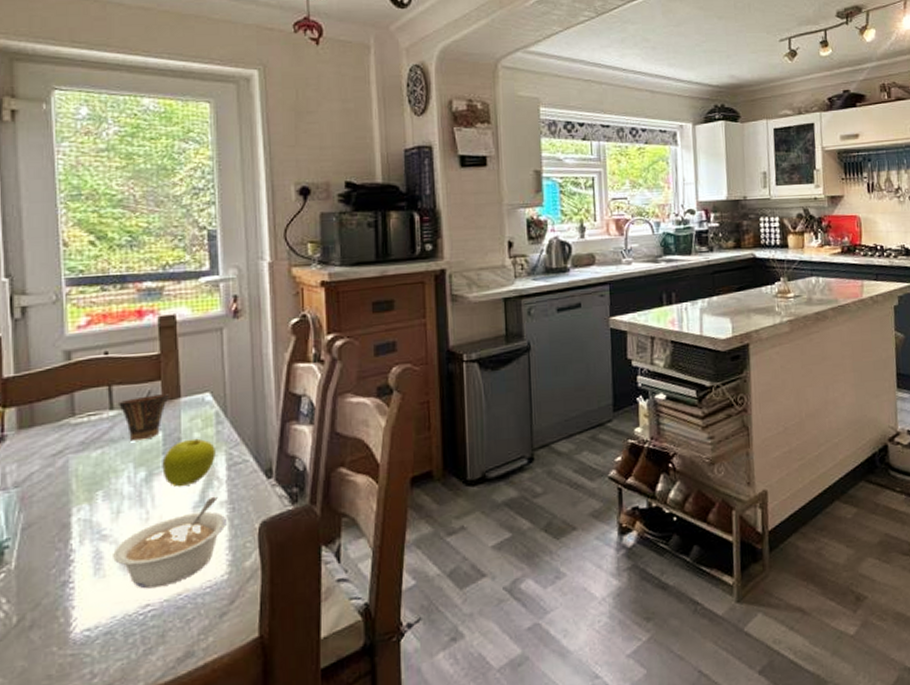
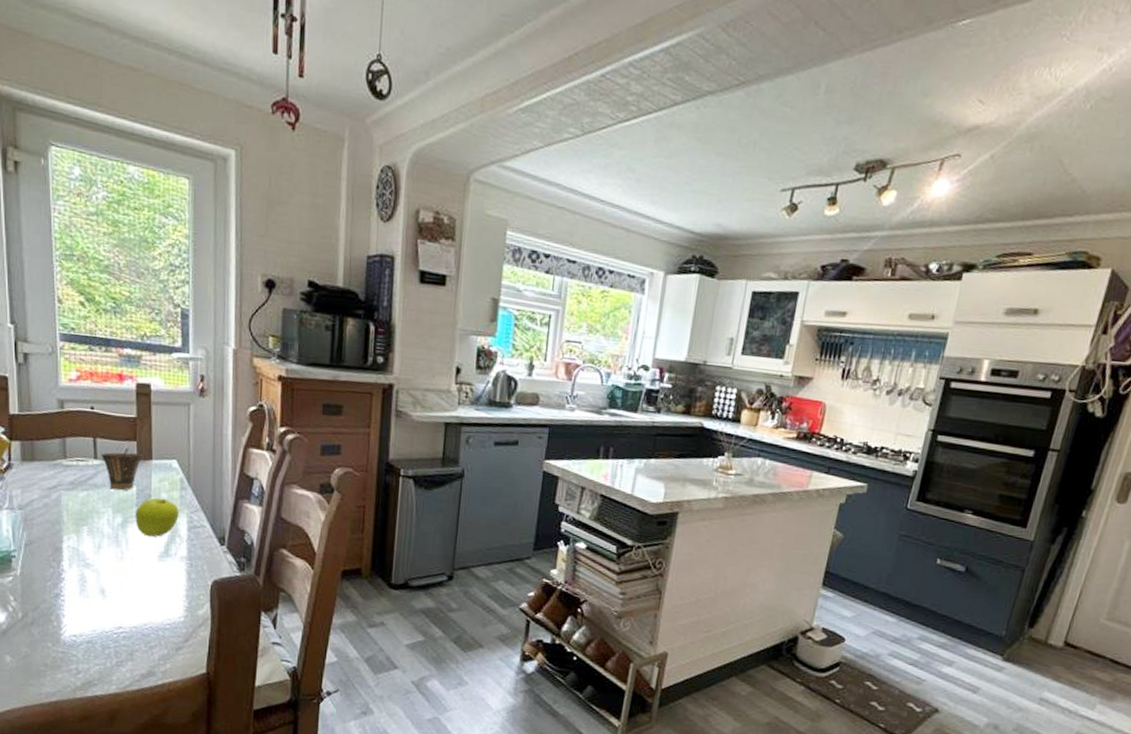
legume: present [113,496,226,589] -> none [95,550,185,616]

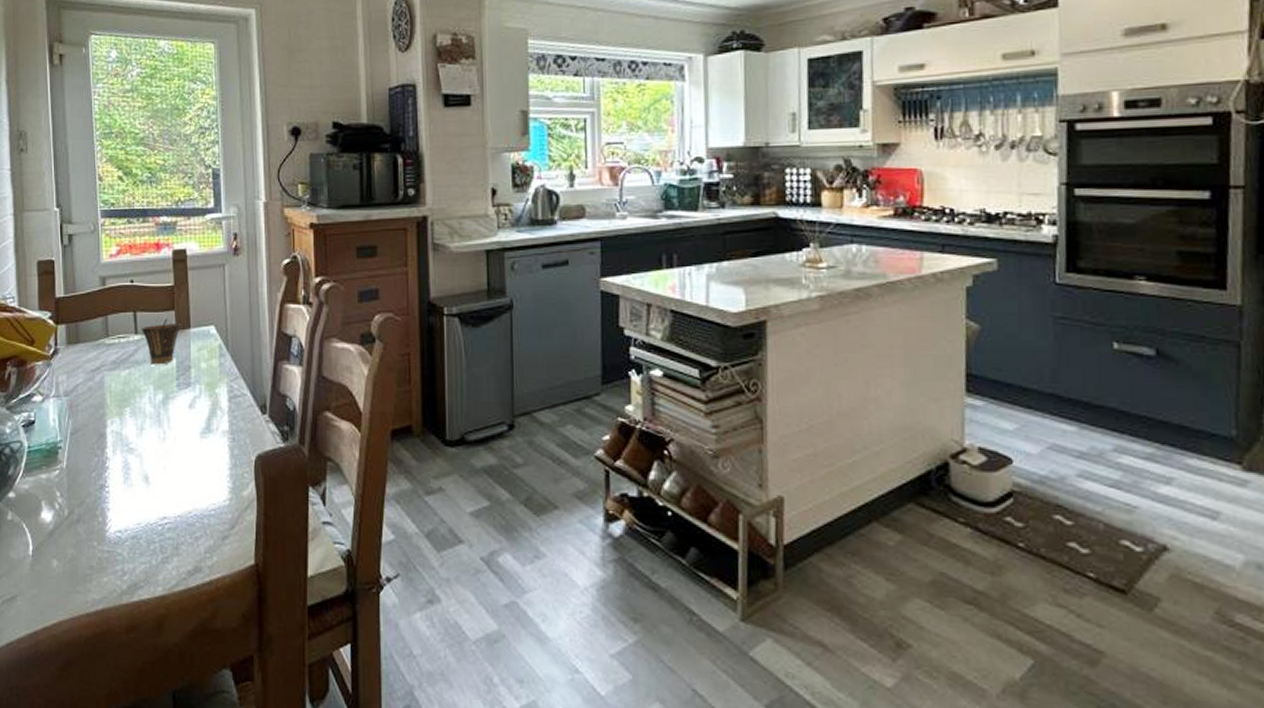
fruit: present [135,497,179,537] -> none [176,368,219,413]

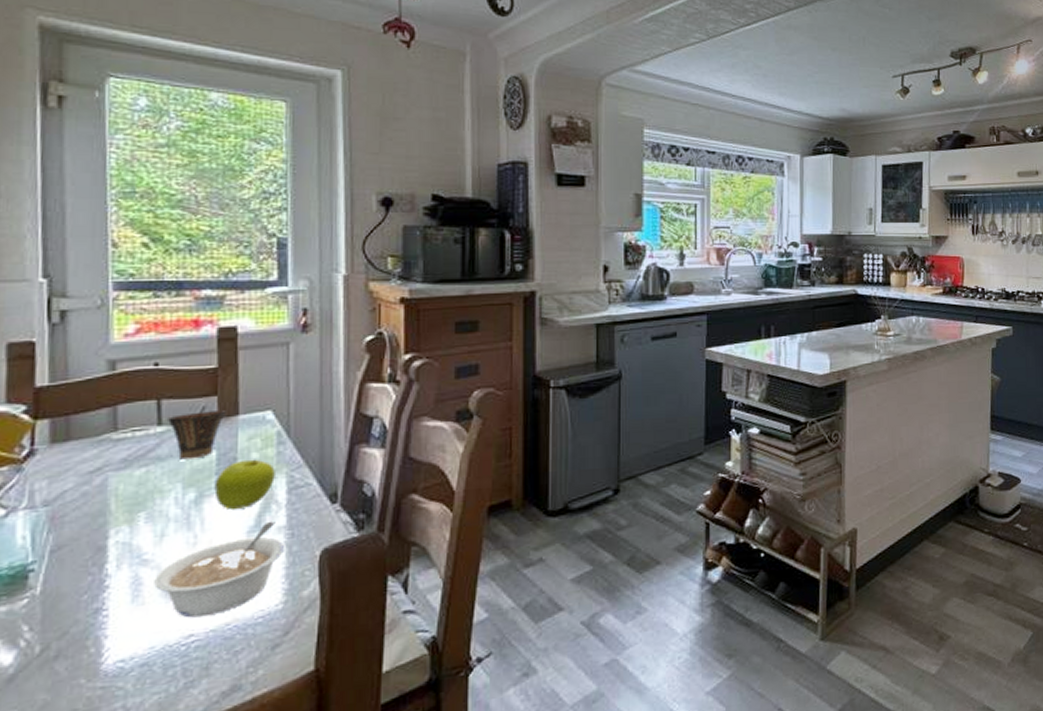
legume: none [138,425,228,503] -> present [154,521,284,618]
fruit: none [176,368,219,413] -> present [214,459,275,511]

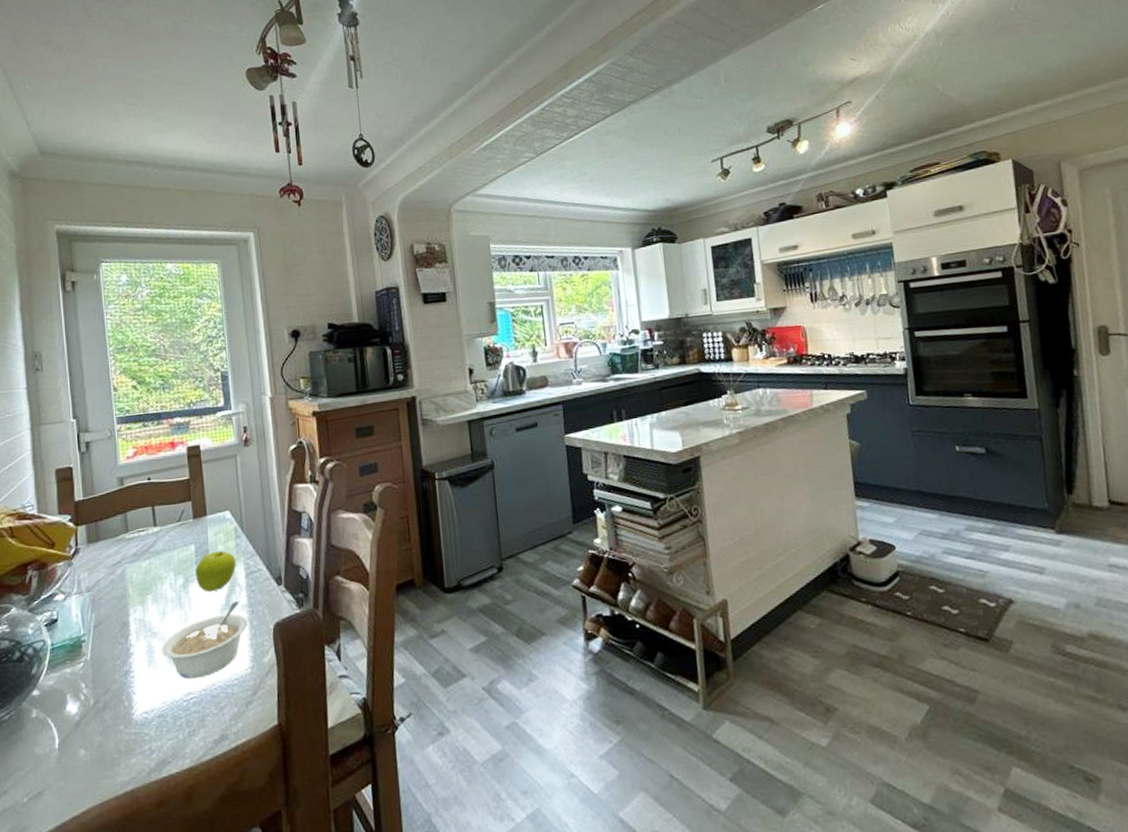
cup: present [168,410,226,460] -> none [160,512,198,553]

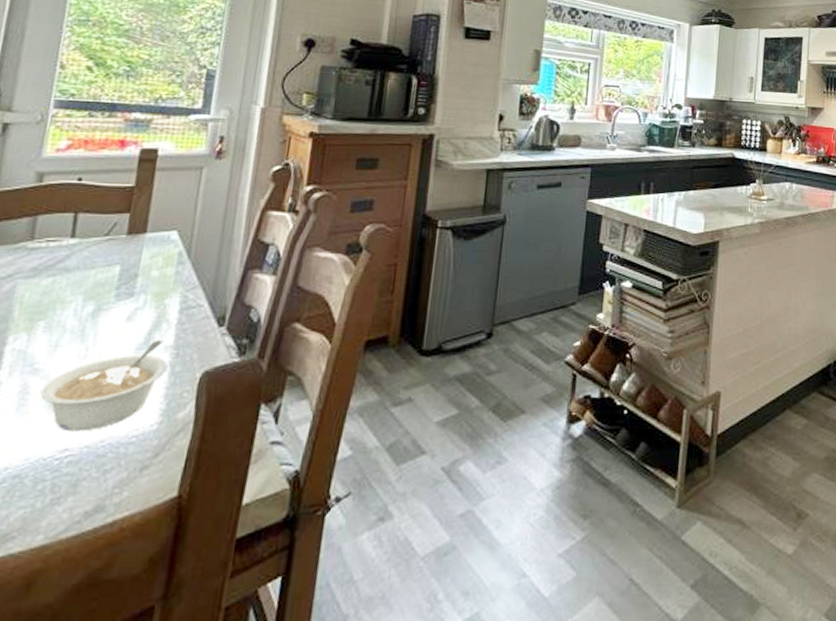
fruit: present [195,550,236,593] -> none [111,276,172,326]

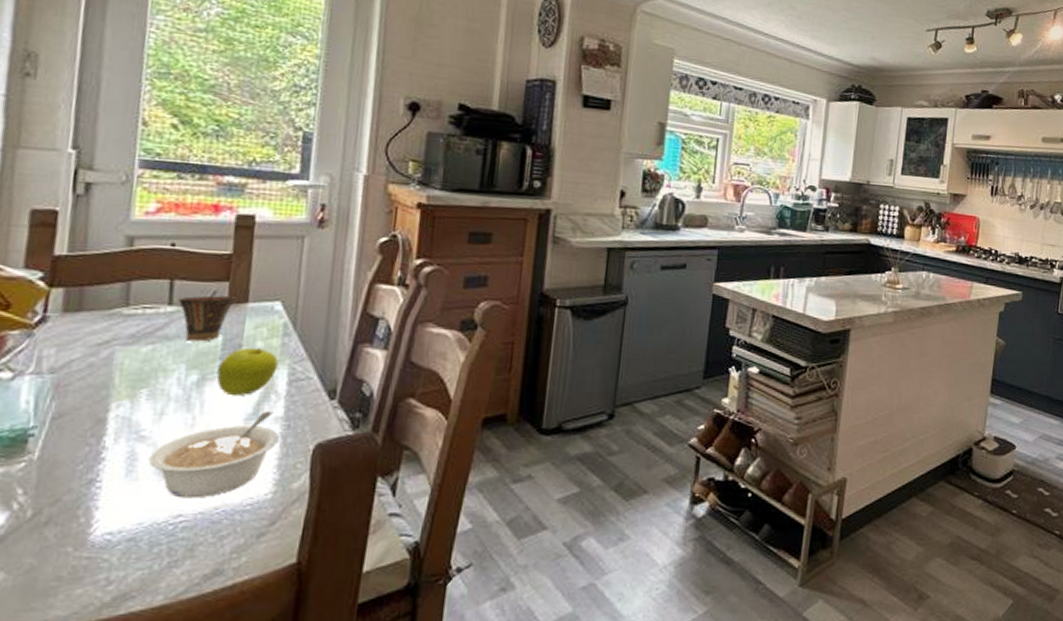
cup: none [81,227,136,273] -> present [179,295,236,342]
fruit: none [111,276,172,326] -> present [216,347,278,396]

